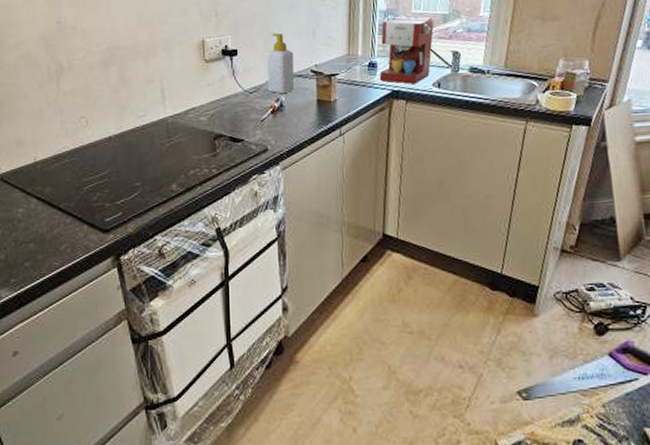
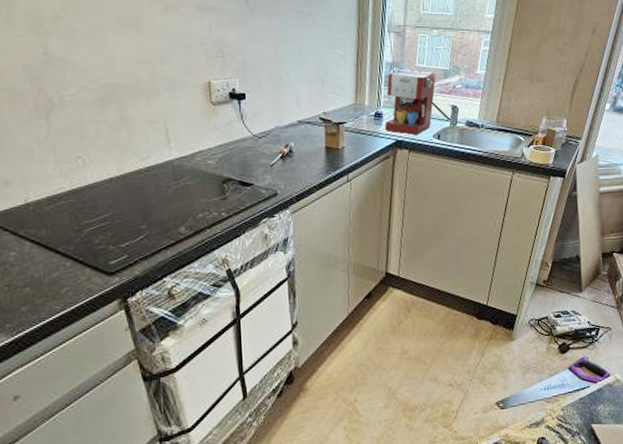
soap bottle: present [267,33,295,94] -> none [276,78,304,140]

